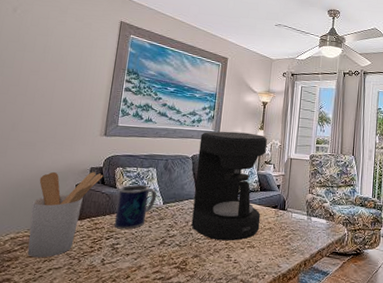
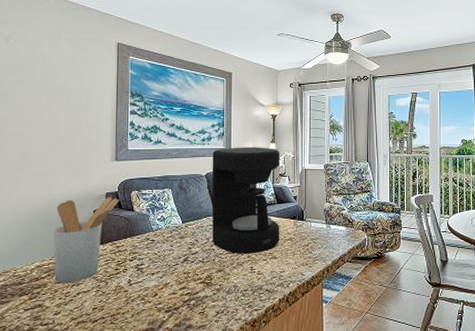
mug: present [114,184,157,230] -> none [136,206,175,250]

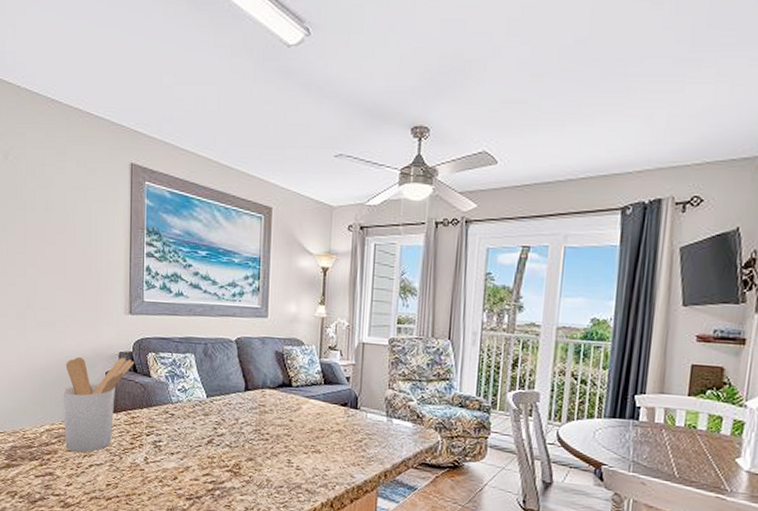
coffee maker: present [212,147,280,254] -> none [242,307,330,444]

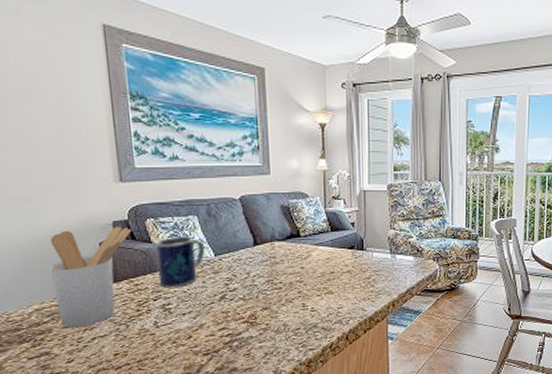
mug: none [153,373,199,426] -> present [155,236,205,288]

